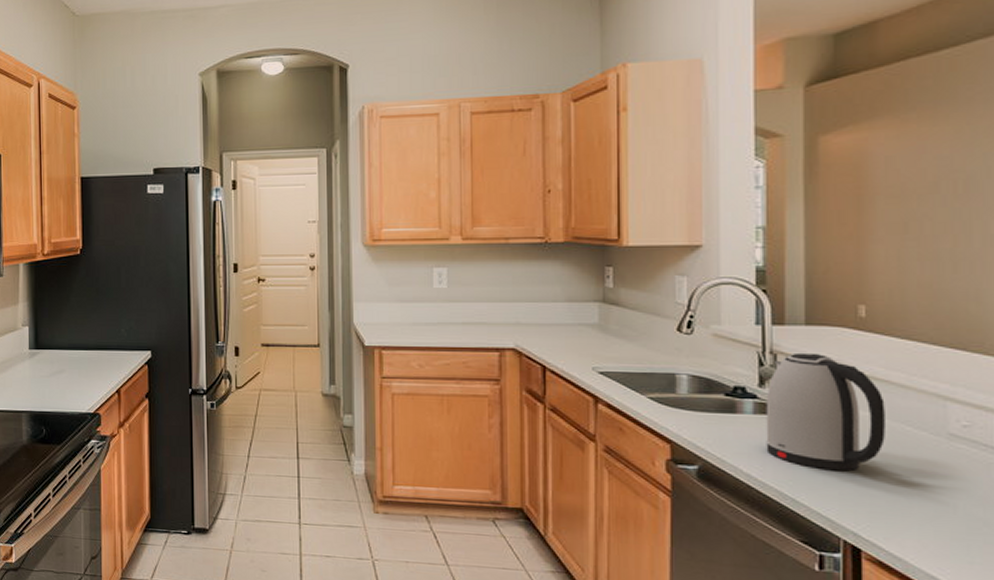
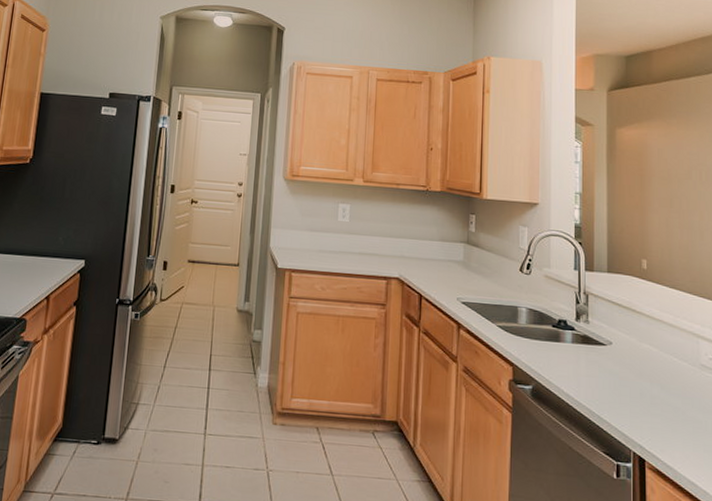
kettle: present [766,352,885,472] -> none [580,294,660,393]

